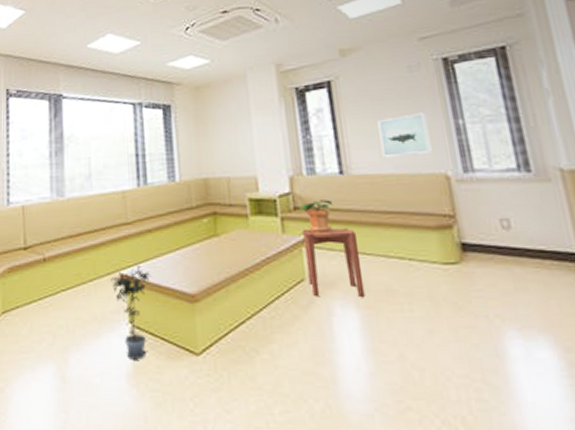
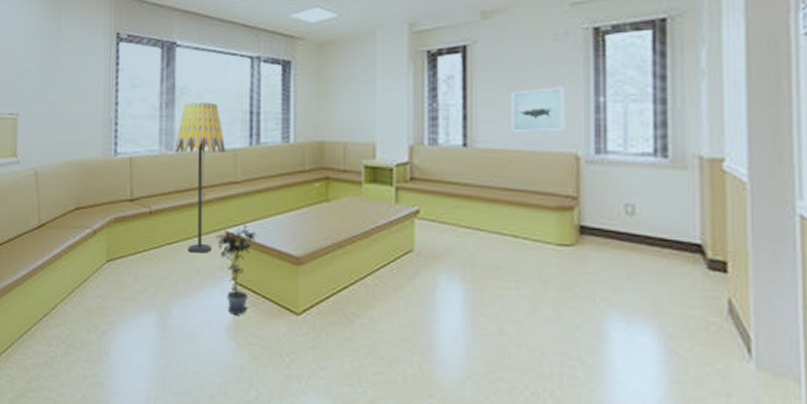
floor lamp: none [66,148,115,298] -> present [175,102,226,253]
potted plant: present [300,200,333,233] -> none [417,172,452,206]
side table: present [301,228,366,298] -> none [415,200,473,273]

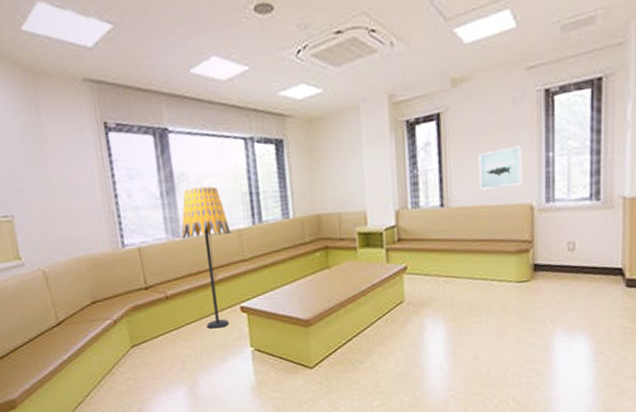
potted plant: present [216,225,257,315] -> none [232,298,269,377]

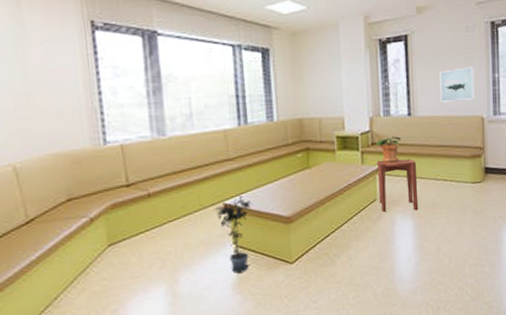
floor lamp: present [181,186,231,329] -> none [167,88,217,226]
potted plant: none [232,298,269,377] -> present [215,196,252,273]
potted plant: none [403,231,433,262] -> present [376,136,402,164]
side table: none [403,256,452,316] -> present [376,159,419,213]

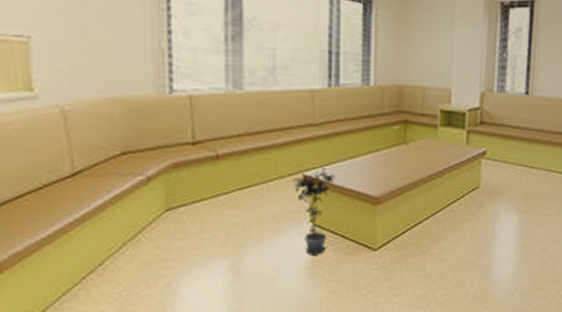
potted plant: present [376,136,402,164] -> none [486,117,515,147]
side table: present [376,159,419,213] -> none [482,142,529,204]

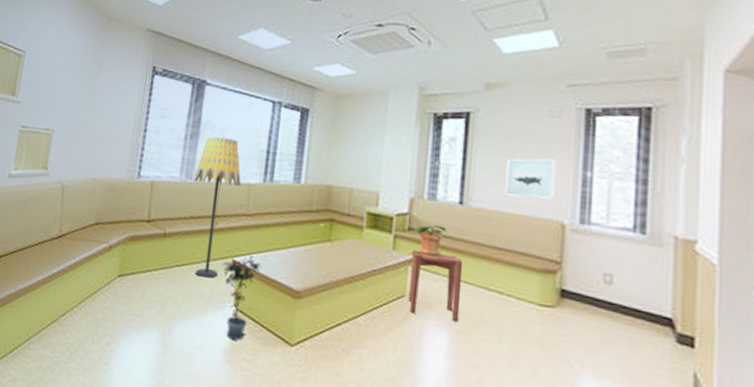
floor lamp: none [244,36,303,197] -> present [194,136,241,278]
side table: none [482,142,529,204] -> present [408,249,463,323]
potted plant: none [486,117,515,147] -> present [414,224,447,257]

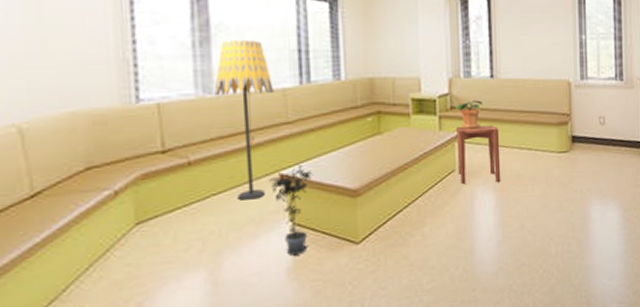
wall art: present [505,158,556,200] -> none [524,27,561,65]

